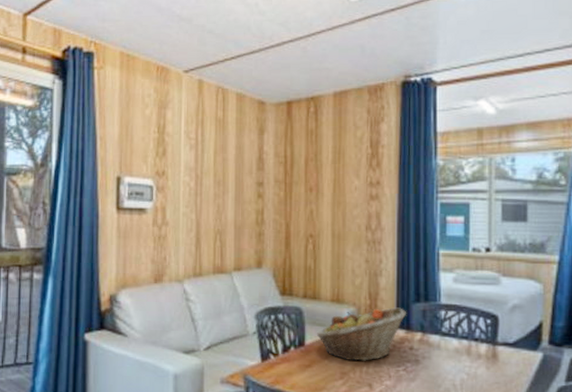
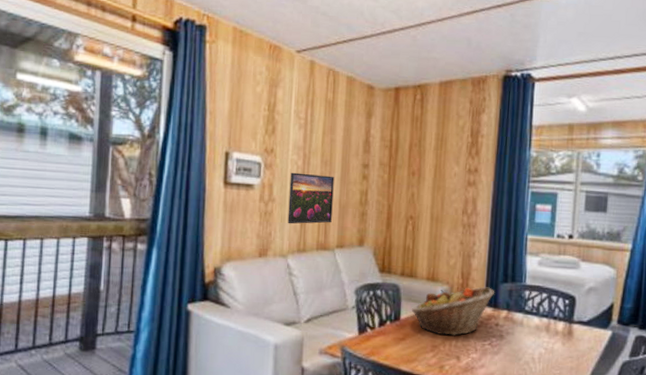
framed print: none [182,194,228,248] -> present [287,172,334,224]

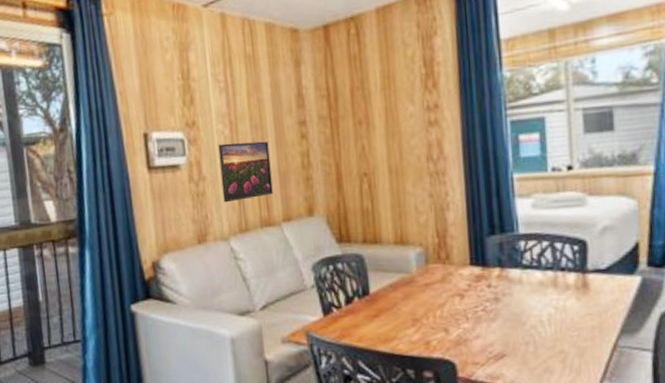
fruit basket: present [411,286,494,336] -> none [381,243,480,306]

